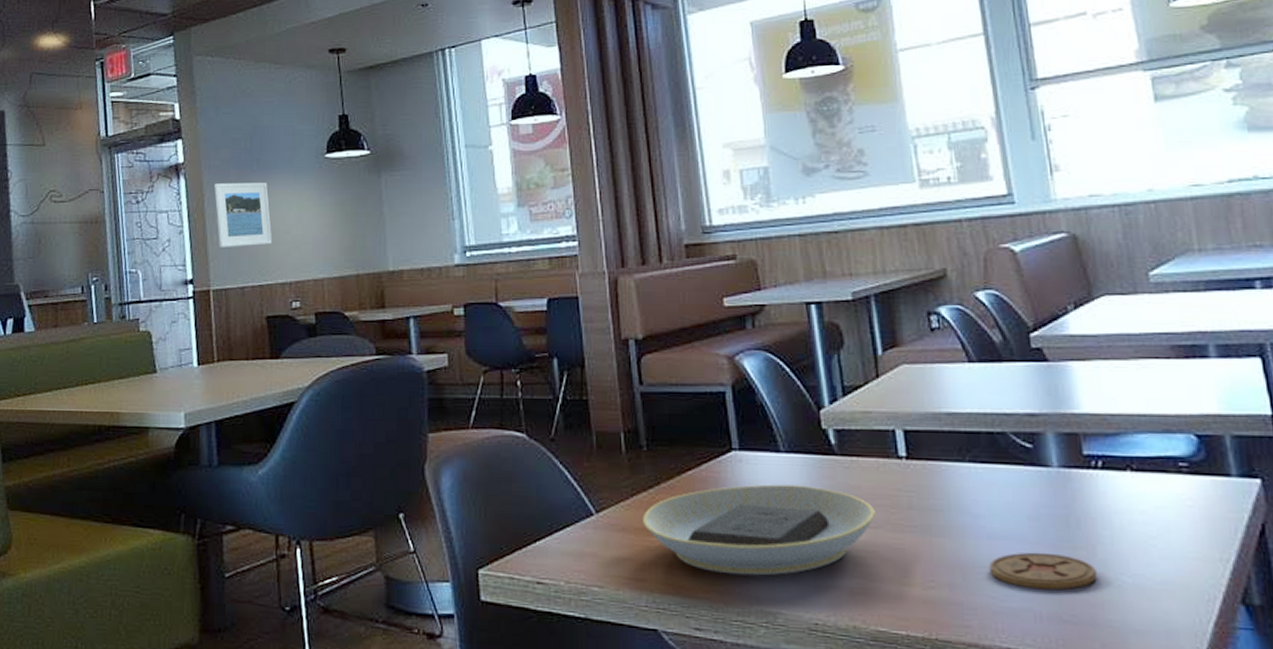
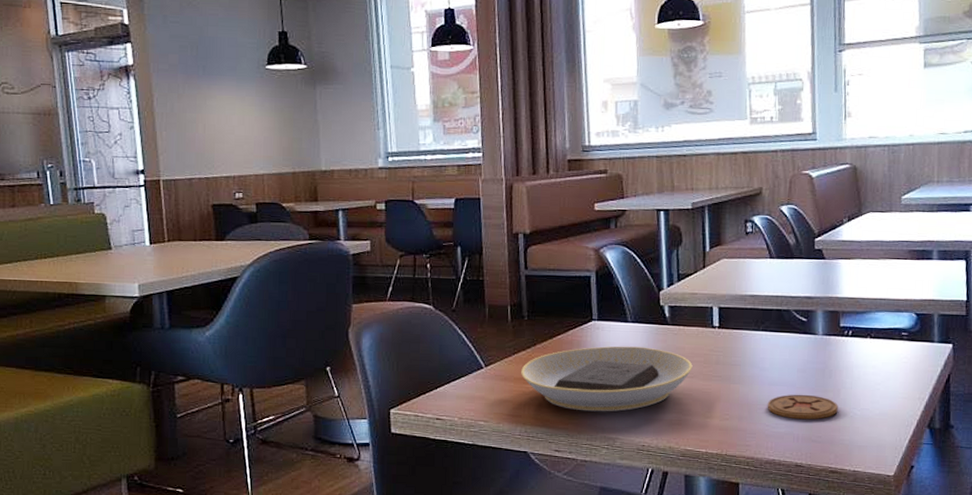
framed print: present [214,183,273,247] -> none [163,85,218,144]

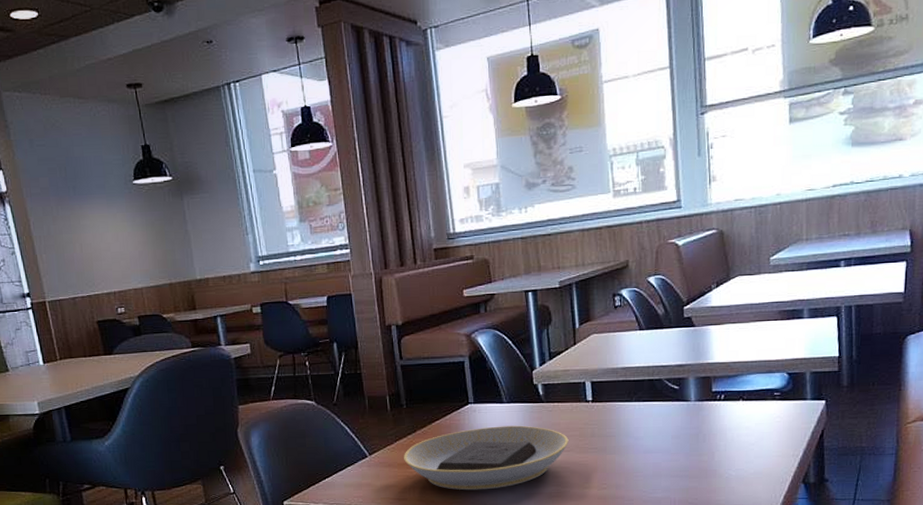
coaster: present [767,394,838,420] -> none [643,459,713,484]

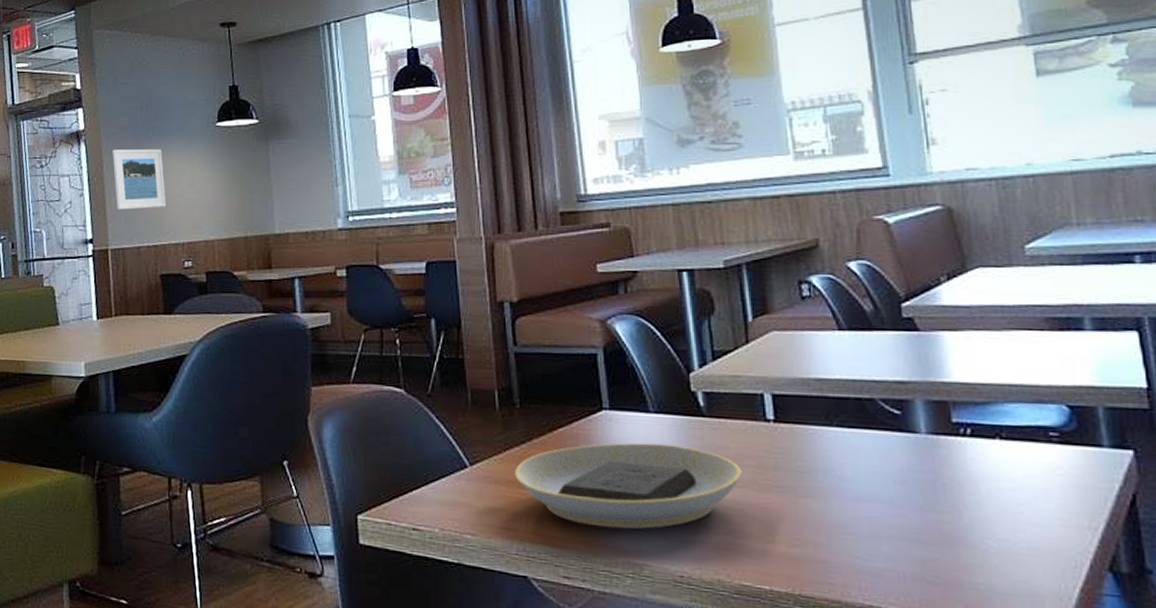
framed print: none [37,207,95,265] -> present [112,149,167,210]

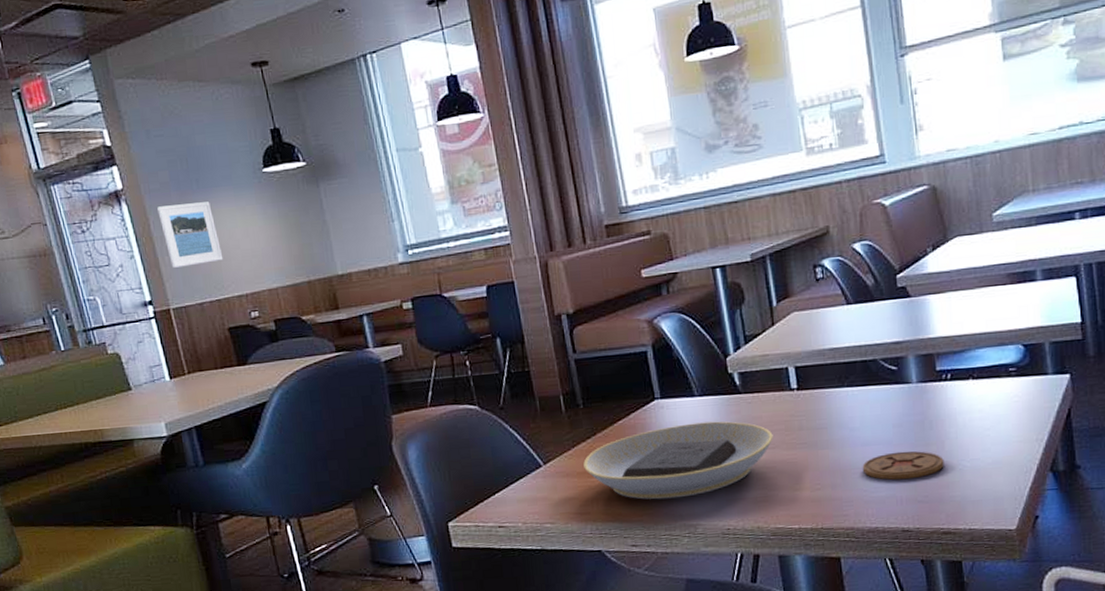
coaster: none [853,514,962,552] -> present [862,451,944,481]

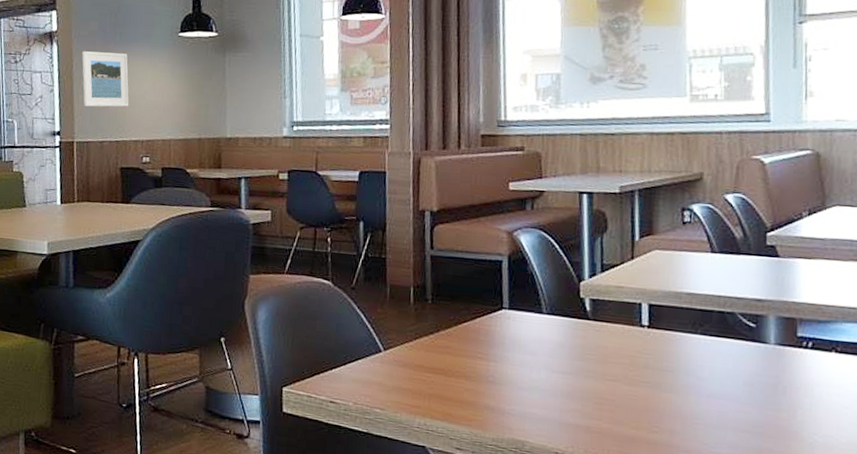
plate: present [583,421,773,500] -> none [422,338,617,412]
coaster: present [862,451,944,481] -> none [705,410,794,443]

